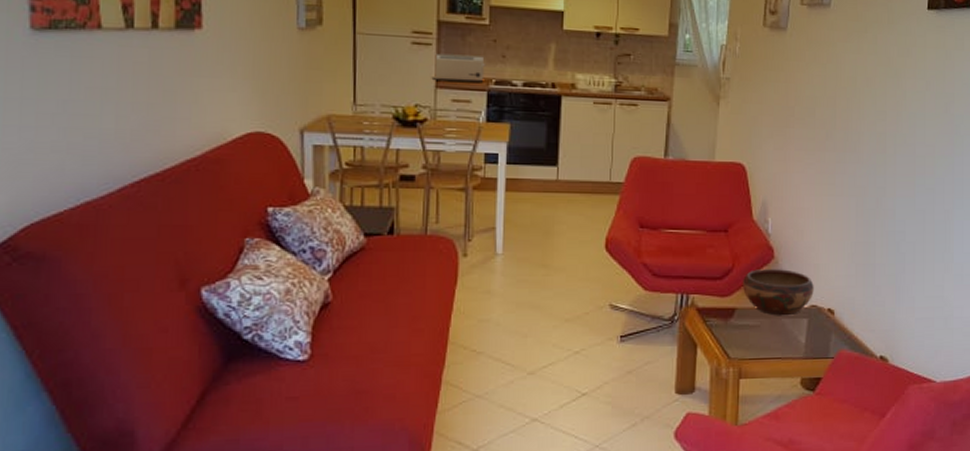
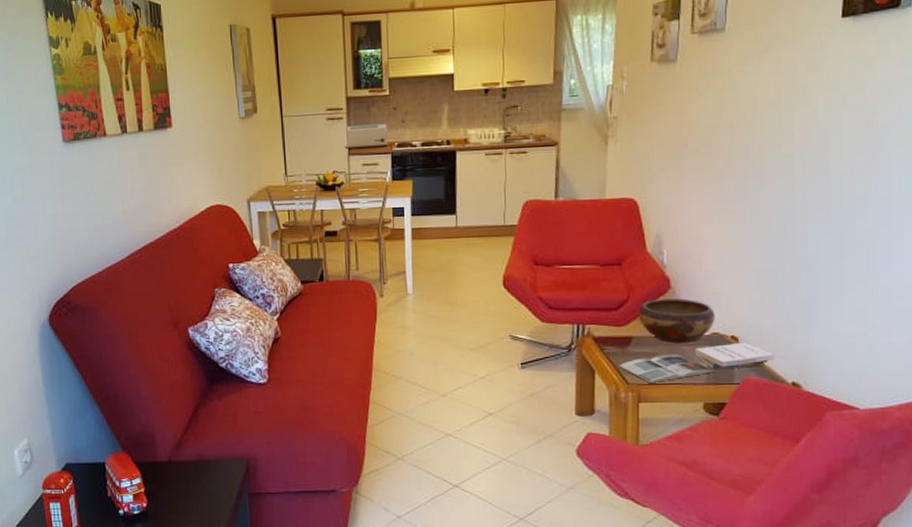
magazine: none [720,326,812,358] -> present [618,353,715,384]
books: none [794,315,866,342] -> present [694,342,775,369]

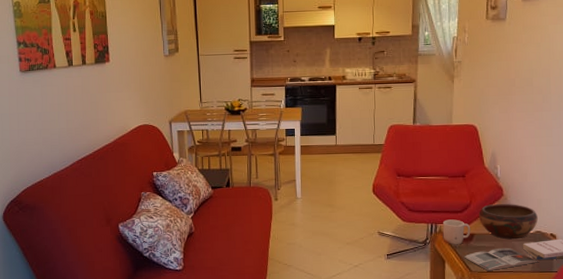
toaster: present [343,123,389,150] -> none [247,62,283,83]
mug: none [592,319,628,351] -> present [442,219,471,245]

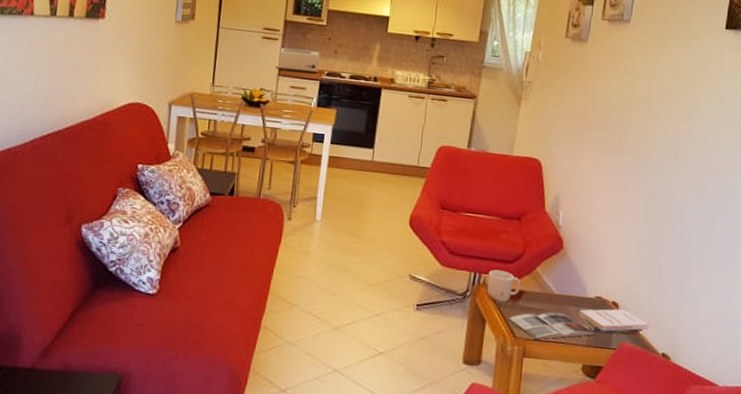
toaster: none [247,62,283,83] -> present [274,47,321,74]
decorative bowl: present [478,204,538,240] -> none [531,257,600,304]

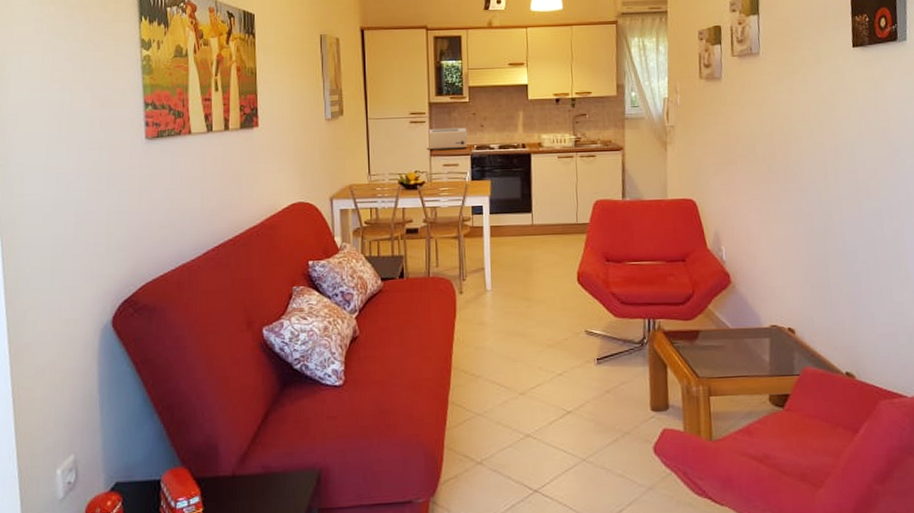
mug: present [486,269,521,303] -> none [661,313,696,345]
magazine: present [508,312,595,340] -> none [688,346,776,377]
books: present [578,308,650,336] -> none [756,334,829,361]

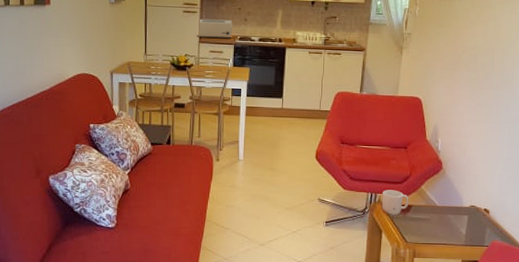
mug: none [661,313,696,345] -> present [381,190,409,216]

